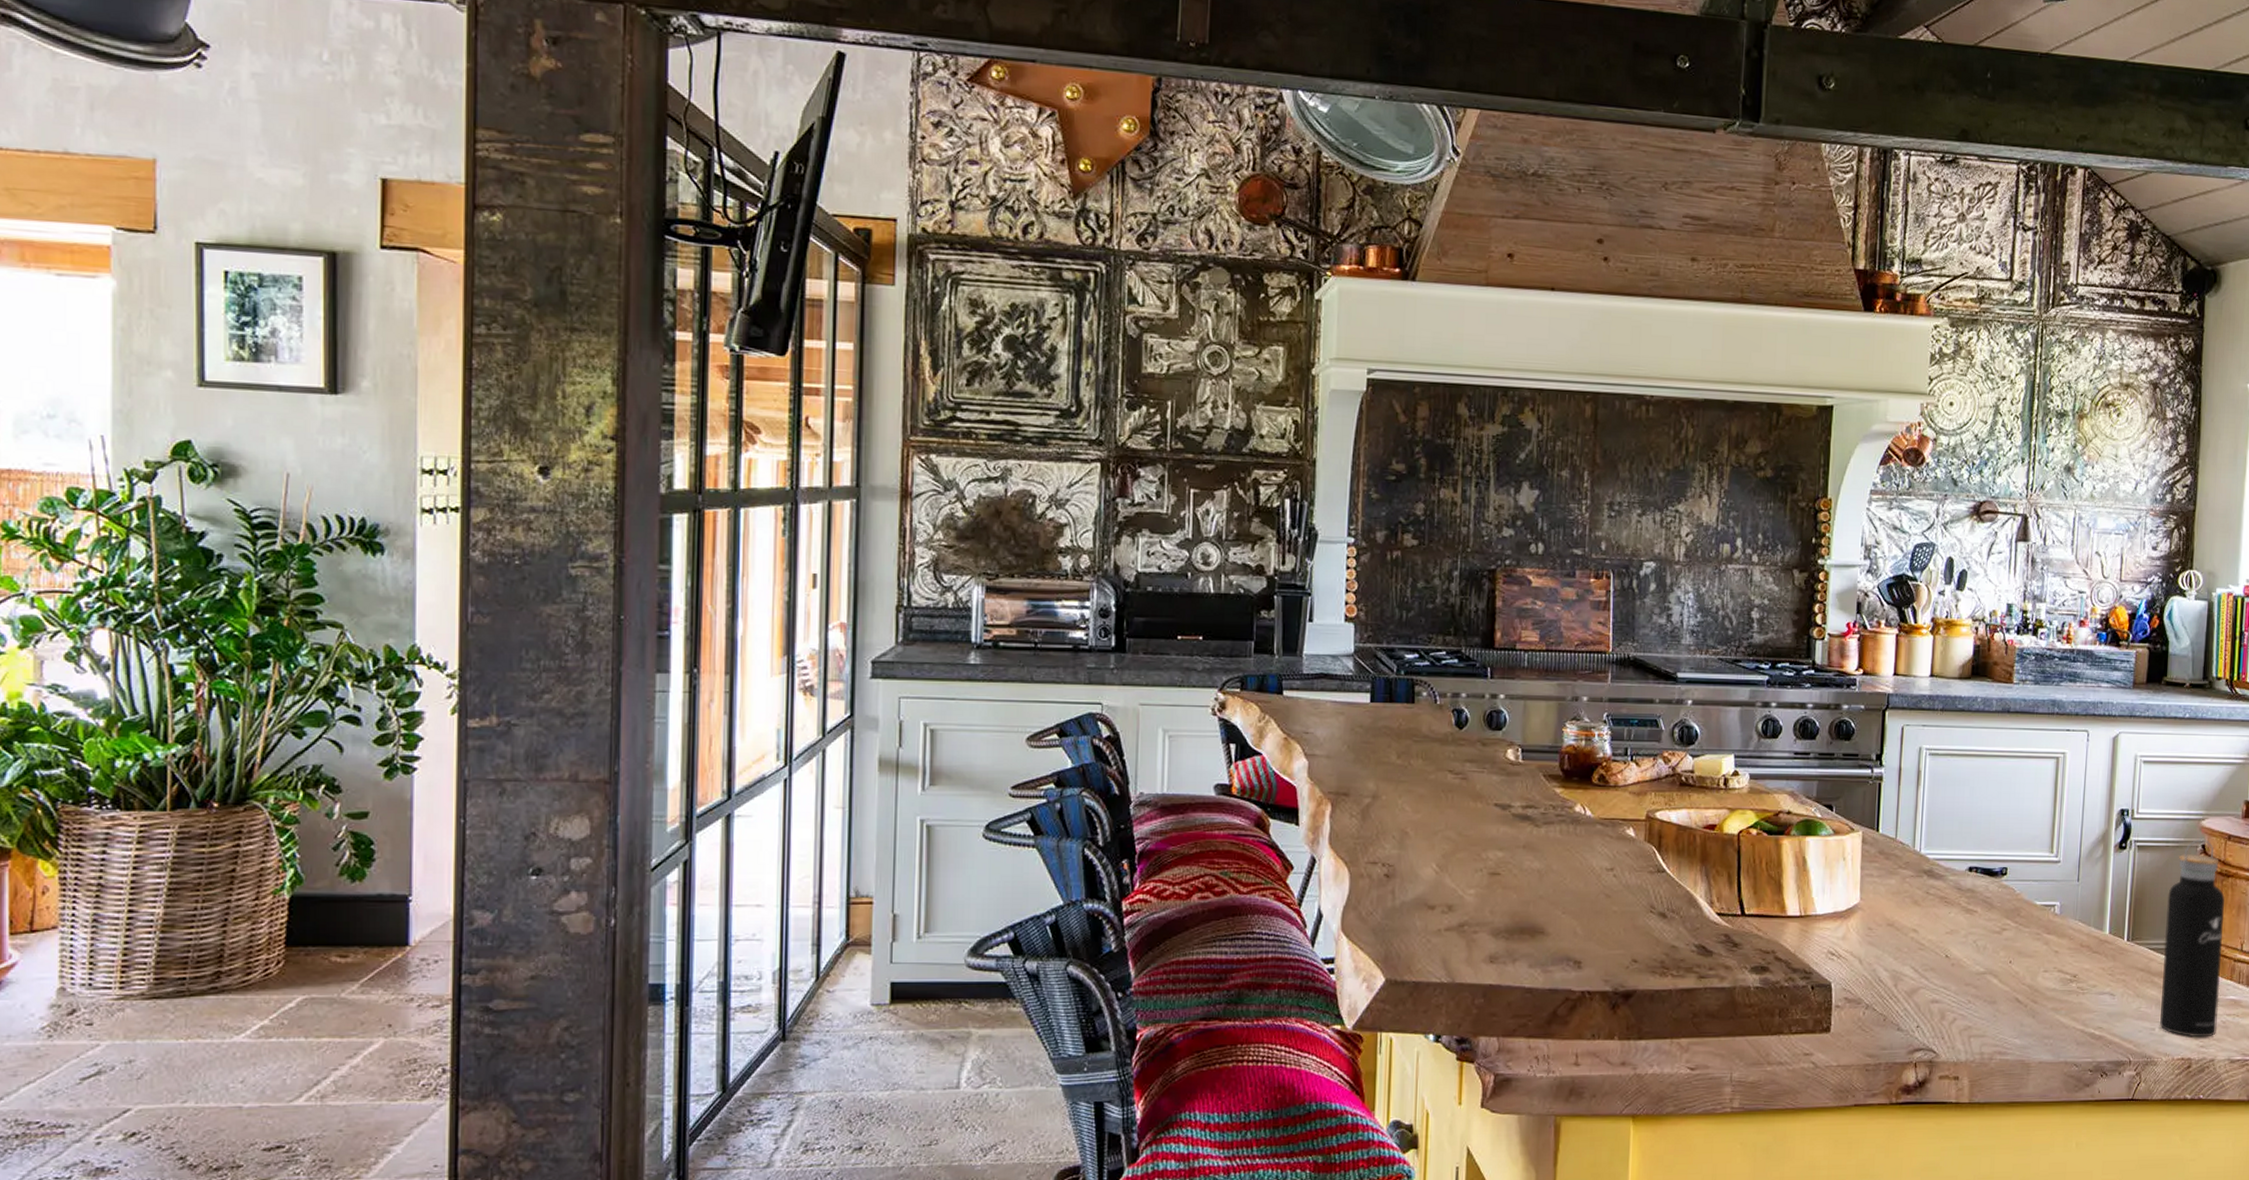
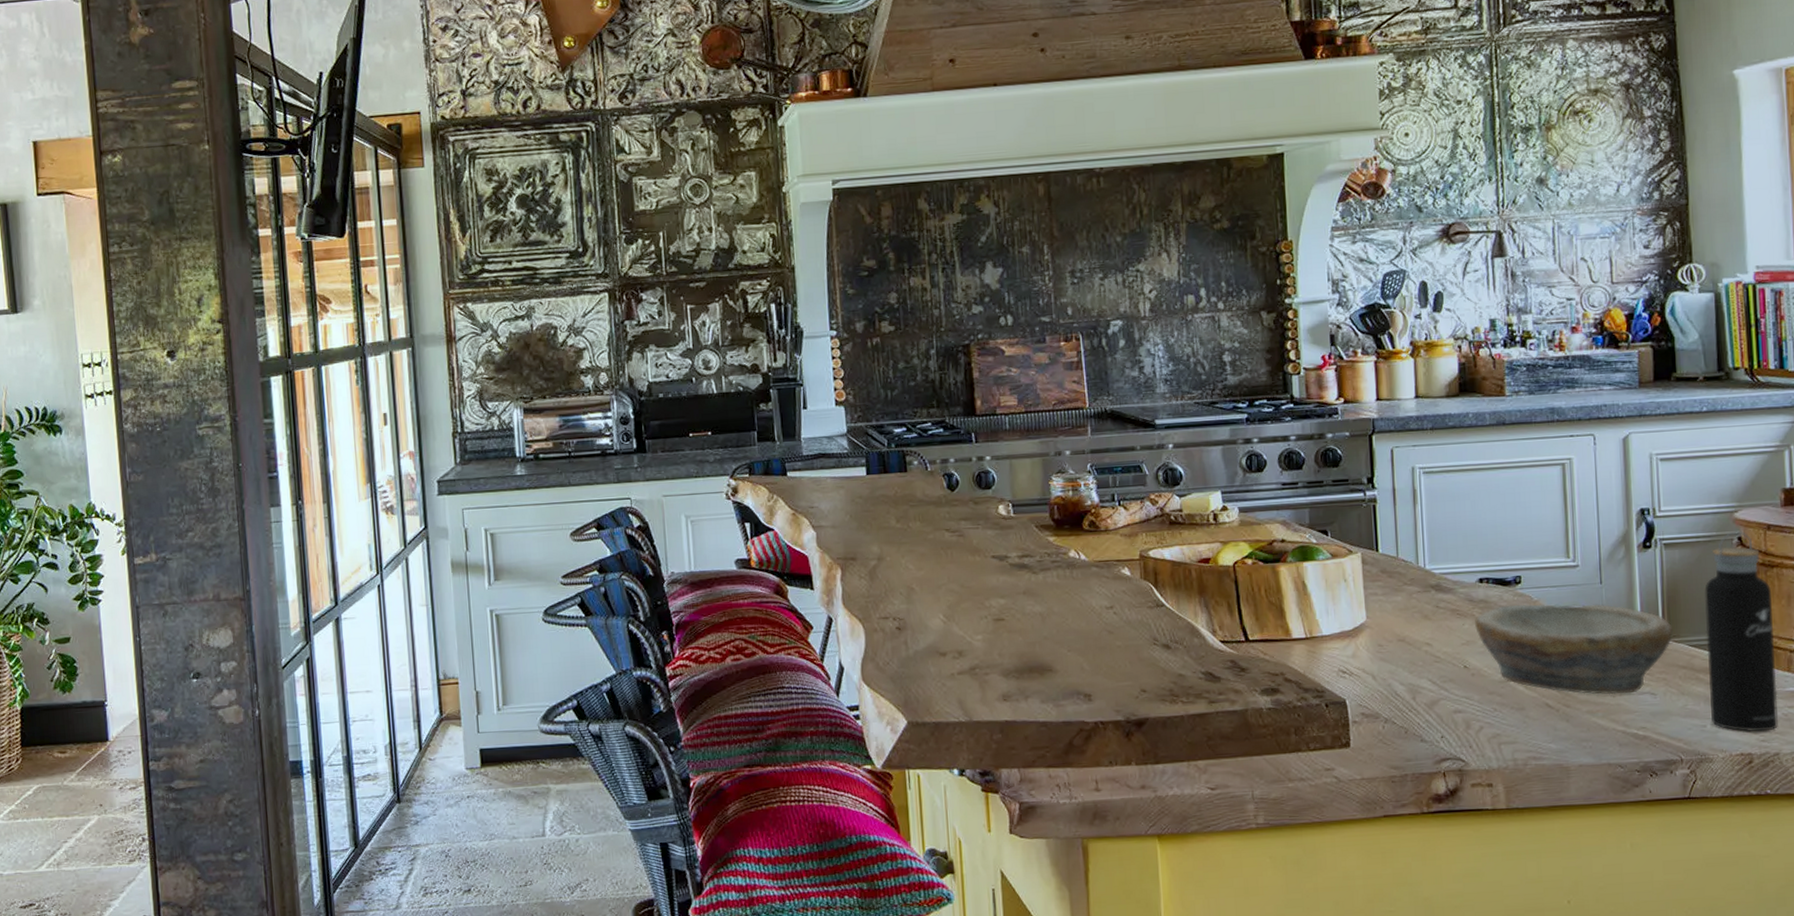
bowl: none [1959,896,2136,993] -> present [1474,604,1673,695]

